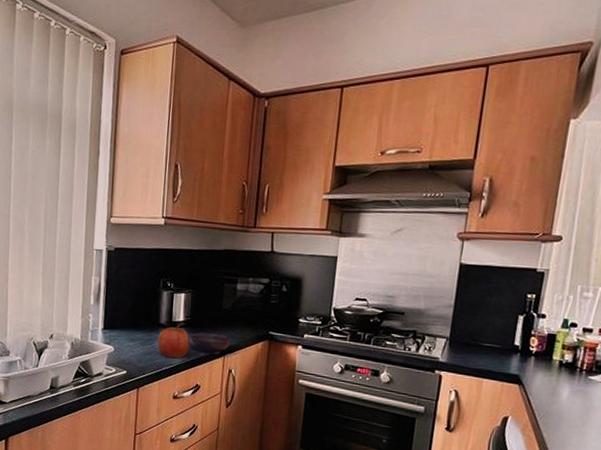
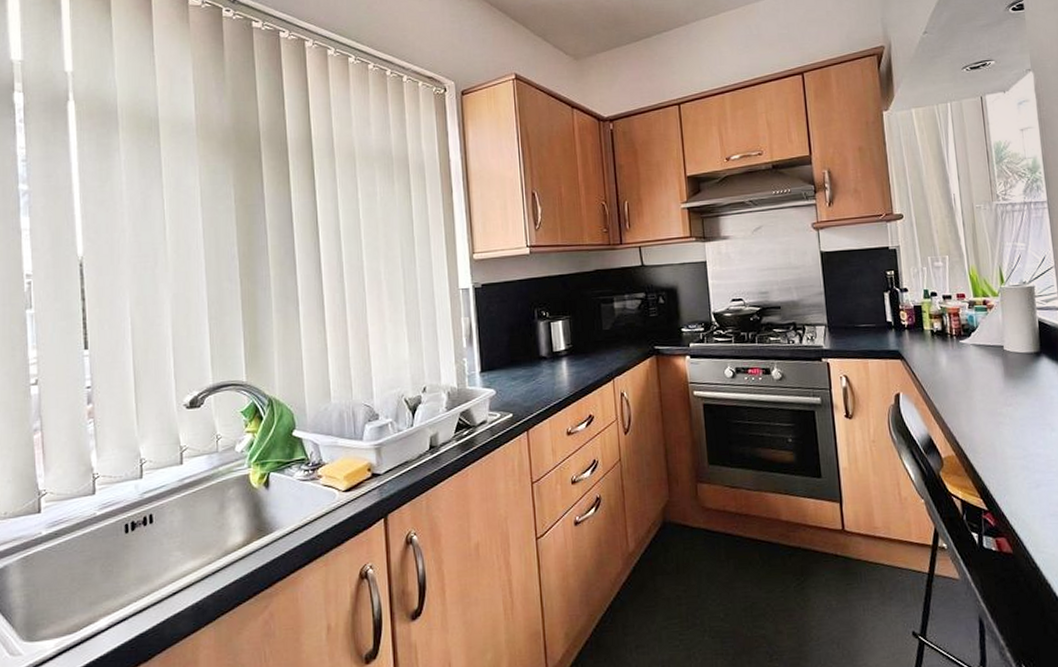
fruit: present [157,324,191,360] -> none [541,354,577,393]
bowl: present [190,332,231,355] -> none [575,357,617,381]

